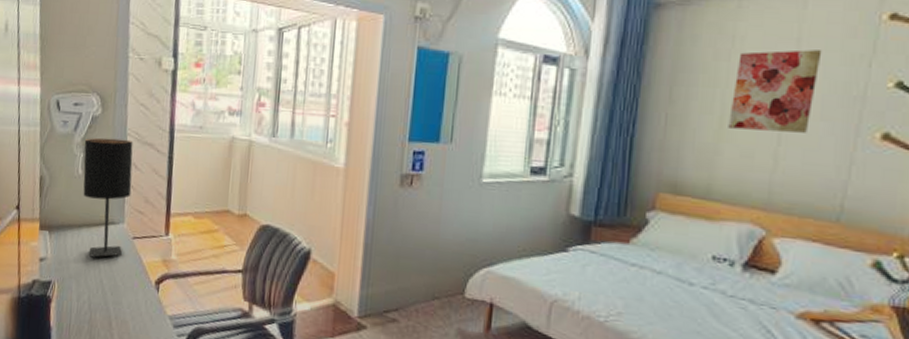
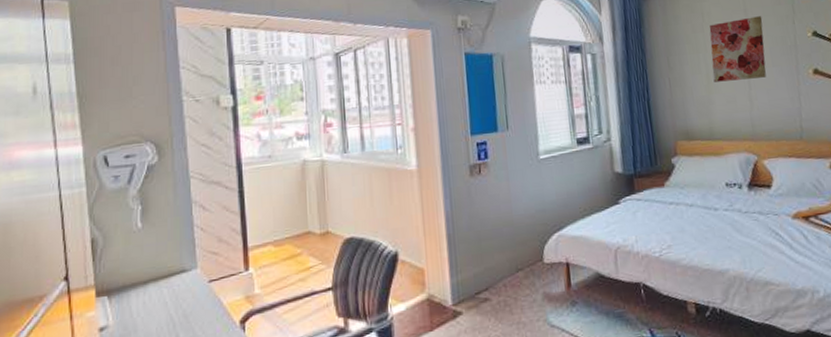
table lamp: present [83,137,133,258] -> none [141,182,202,313]

